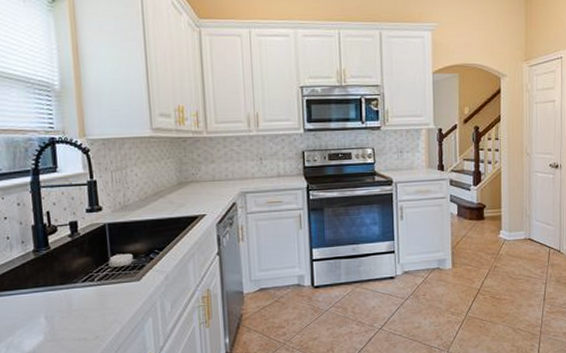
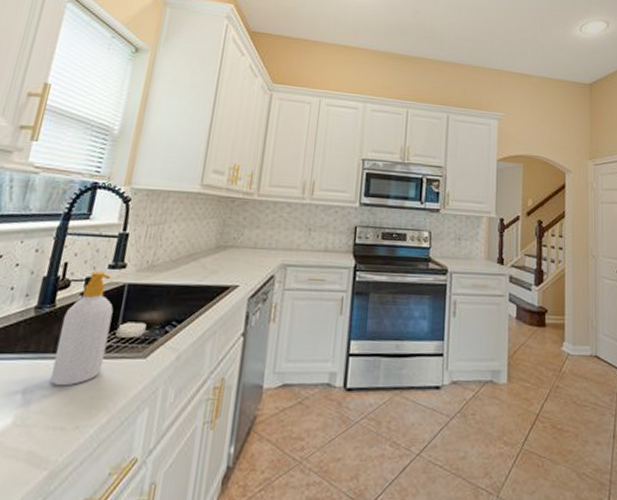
soap bottle: none [60,216,105,309] -> present [50,271,114,386]

